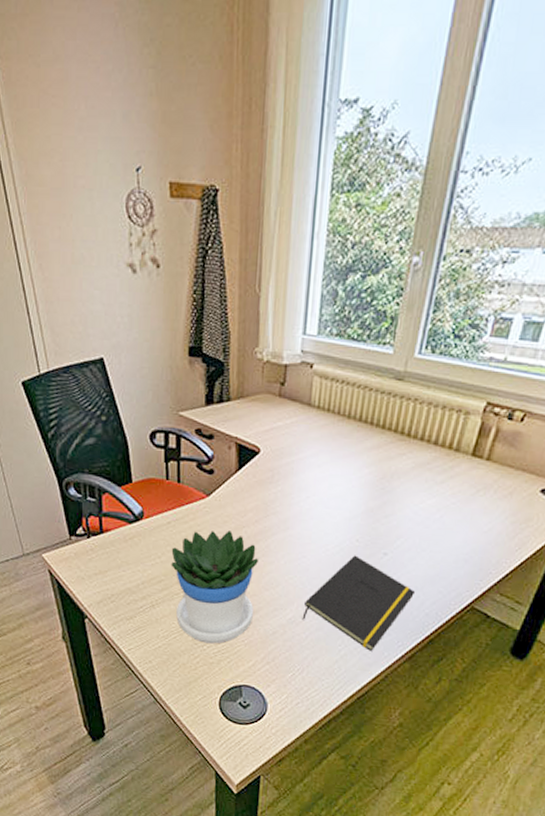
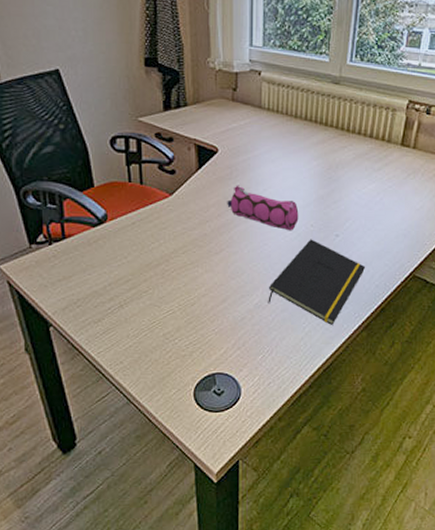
flowerpot: present [171,530,258,644] -> none [137,226,223,337]
pencil case: none [266,490,344,545] -> present [227,185,299,231]

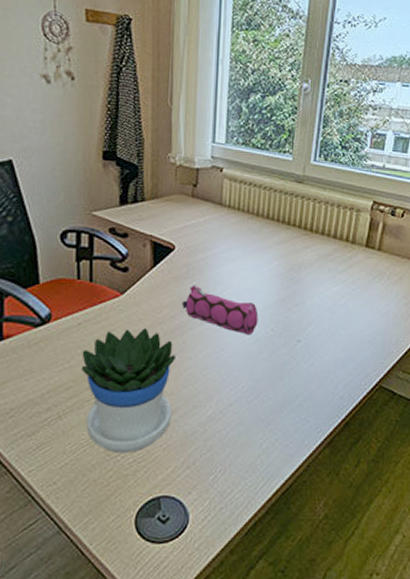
flowerpot: none [137,226,223,337] -> present [81,328,175,453]
notepad: present [268,239,365,325] -> none [222,344,328,441]

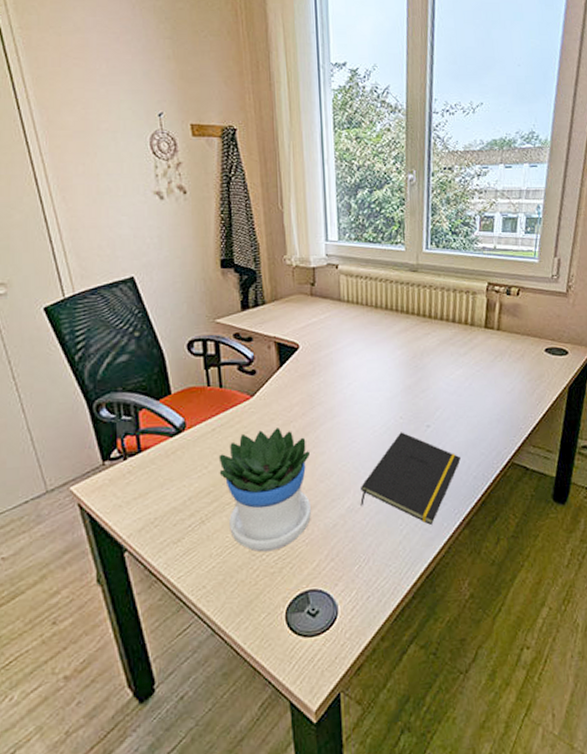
pencil case: present [182,284,258,335] -> none [311,380,387,425]
notepad: none [222,344,328,441] -> present [360,432,460,525]

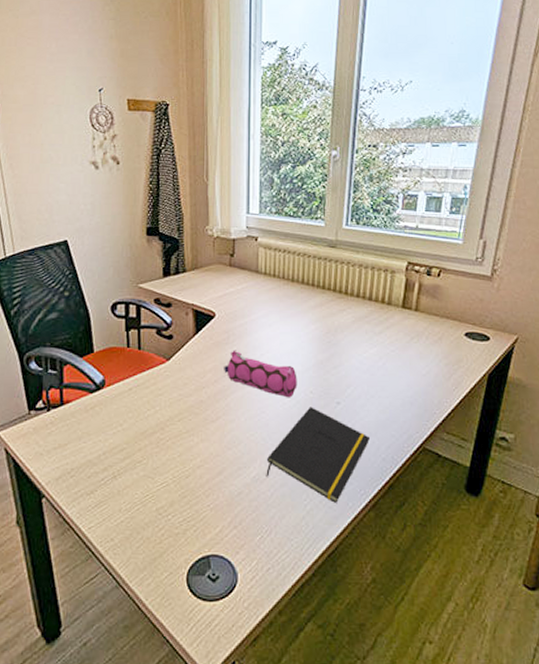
flowerpot: present [218,428,312,552] -> none [133,392,219,512]
pencil case: none [311,380,387,425] -> present [224,350,297,398]

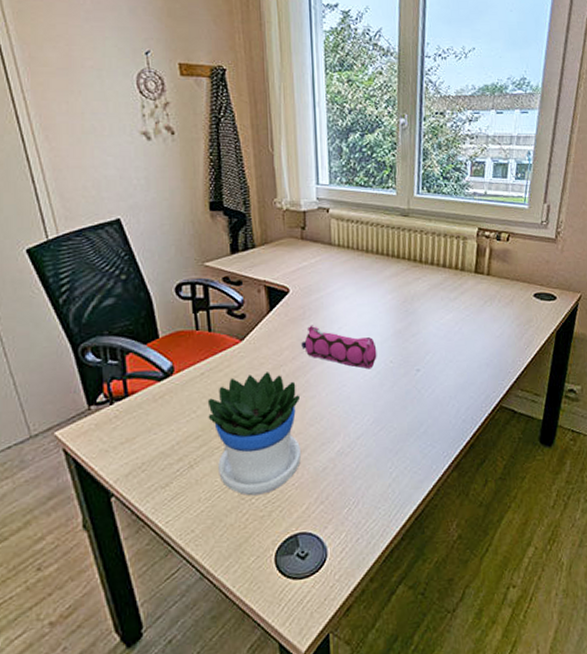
flowerpot: none [133,392,219,512] -> present [207,372,302,496]
notepad: present [266,407,369,503] -> none [350,376,450,468]

